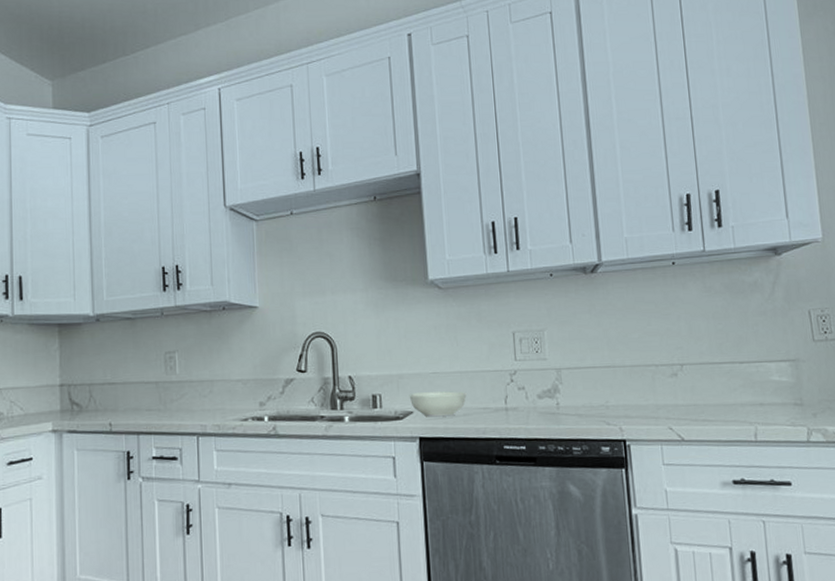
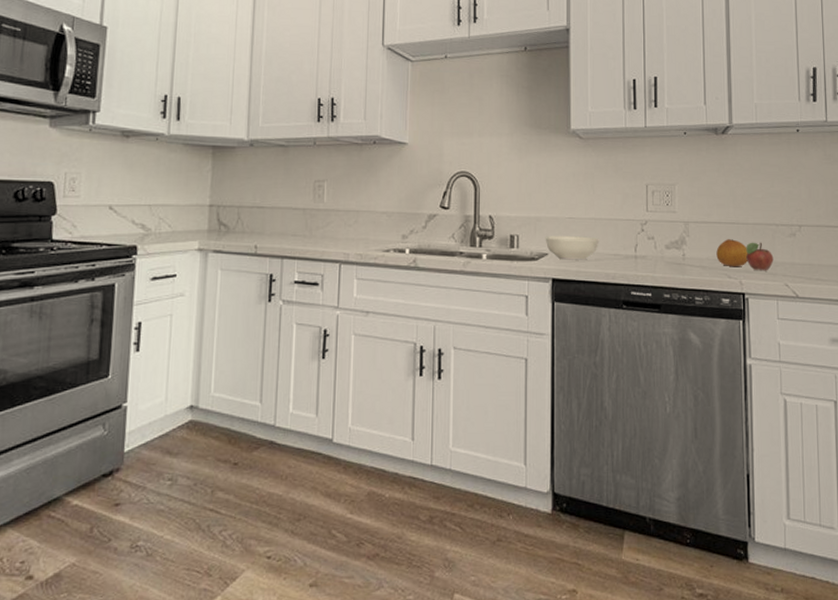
fruit: none [592,384,627,413] -> present [716,239,748,266]
fruit: none [624,385,655,416] -> present [746,242,774,271]

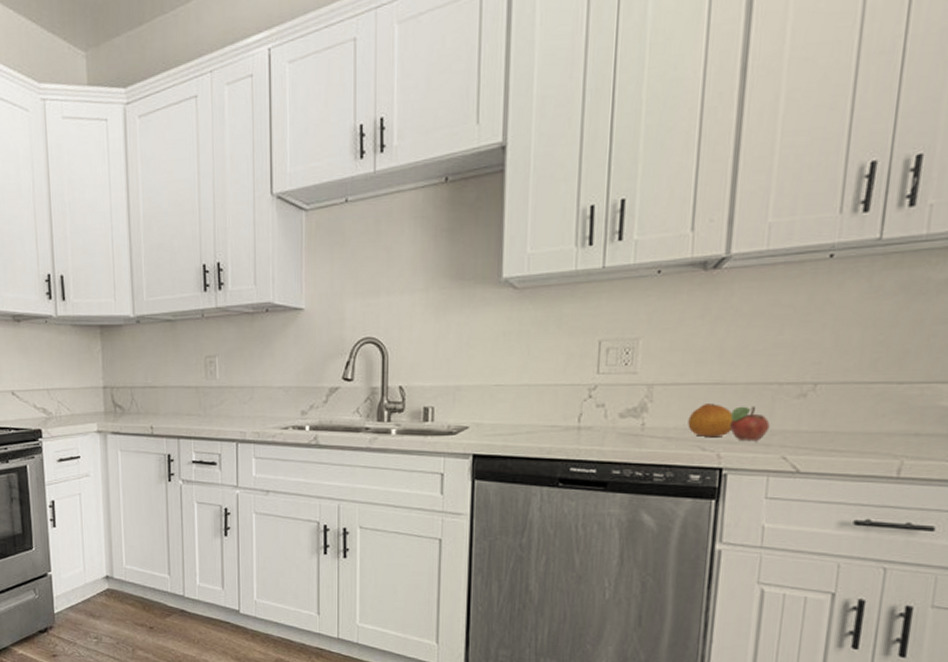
bowl: present [545,236,599,260] -> none [465,406,533,434]

